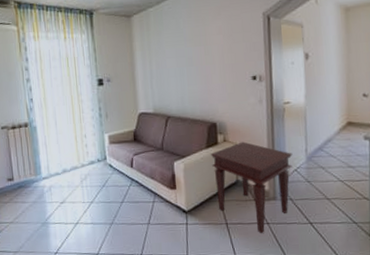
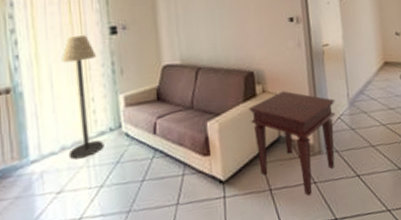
floor lamp: none [61,85,94,180] -> present [60,35,104,160]

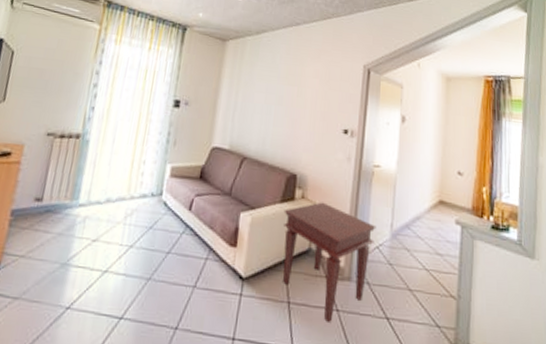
floor lamp: present [60,35,104,160] -> none [110,101,158,215]

